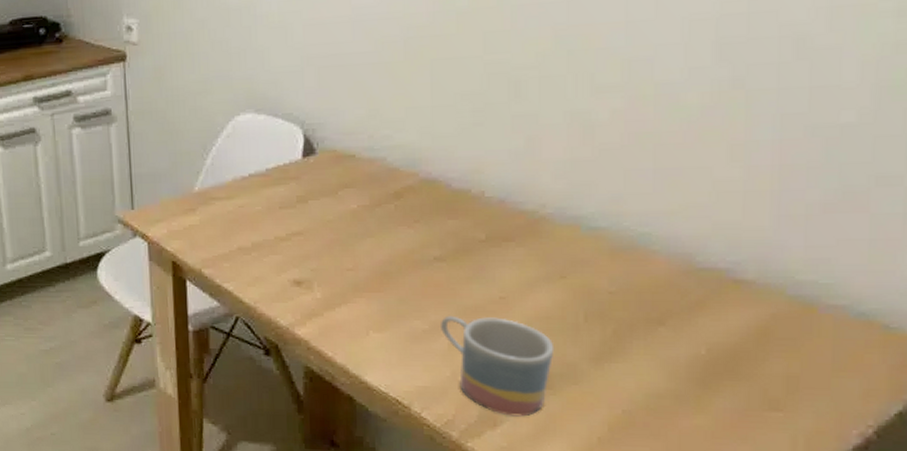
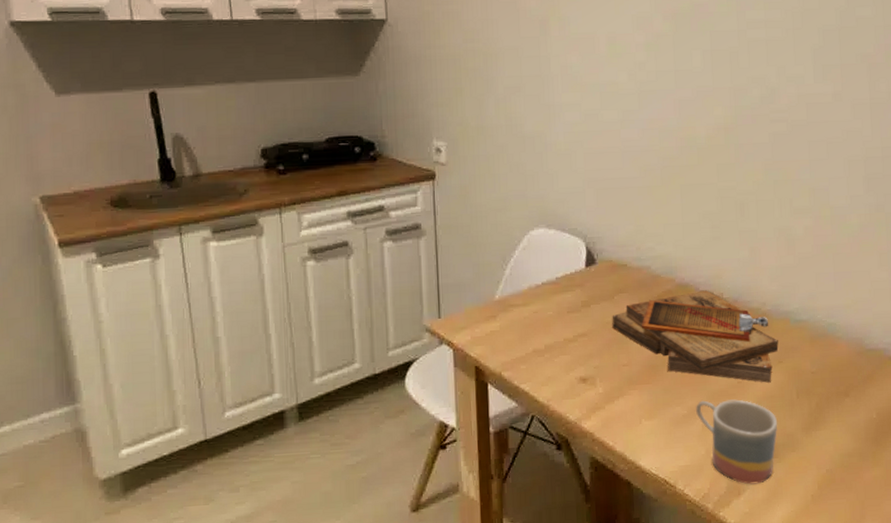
clipboard: none [334,187,561,301] -> present [612,290,779,383]

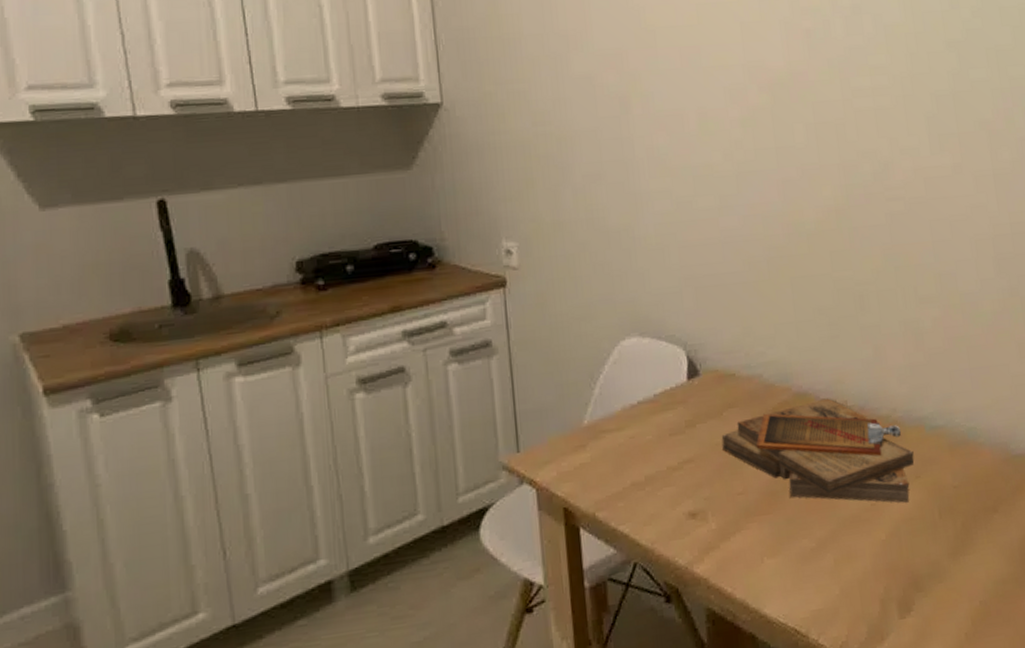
mug: present [696,399,778,485] -> none [825,525,921,627]

